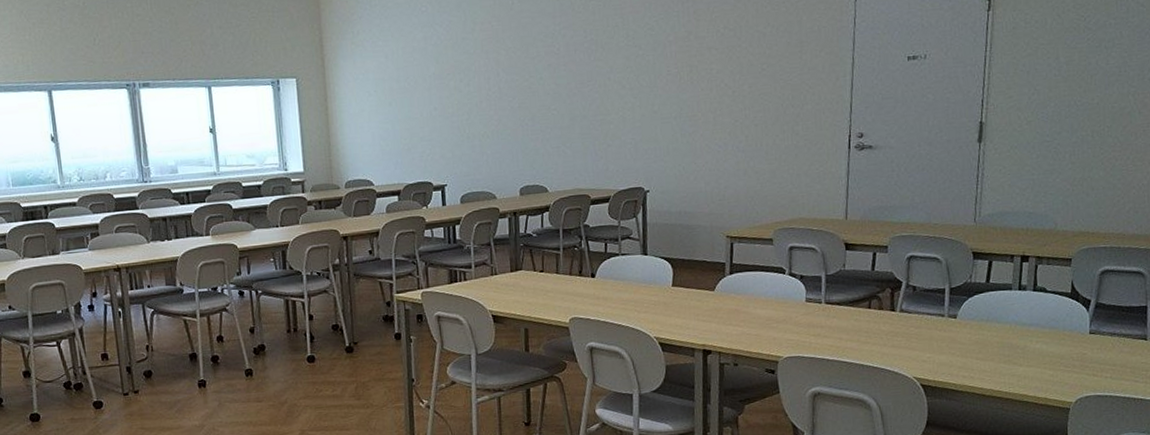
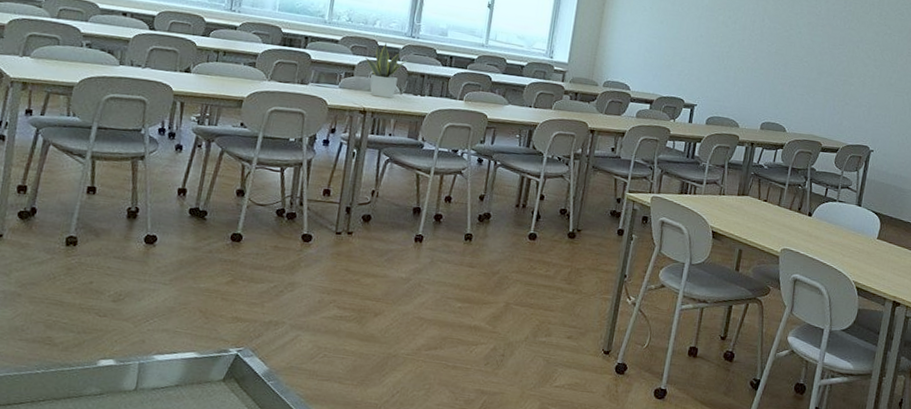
potted plant: none [105,194,147,252] -> present [365,42,408,99]

